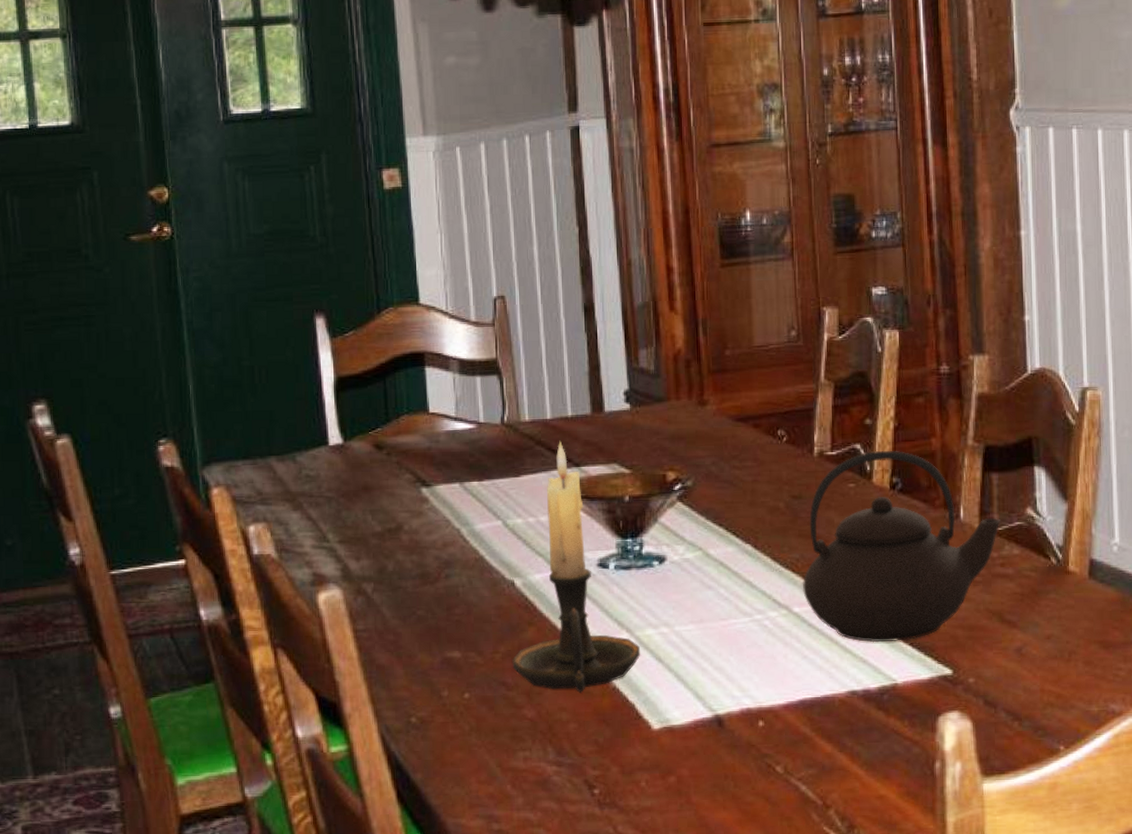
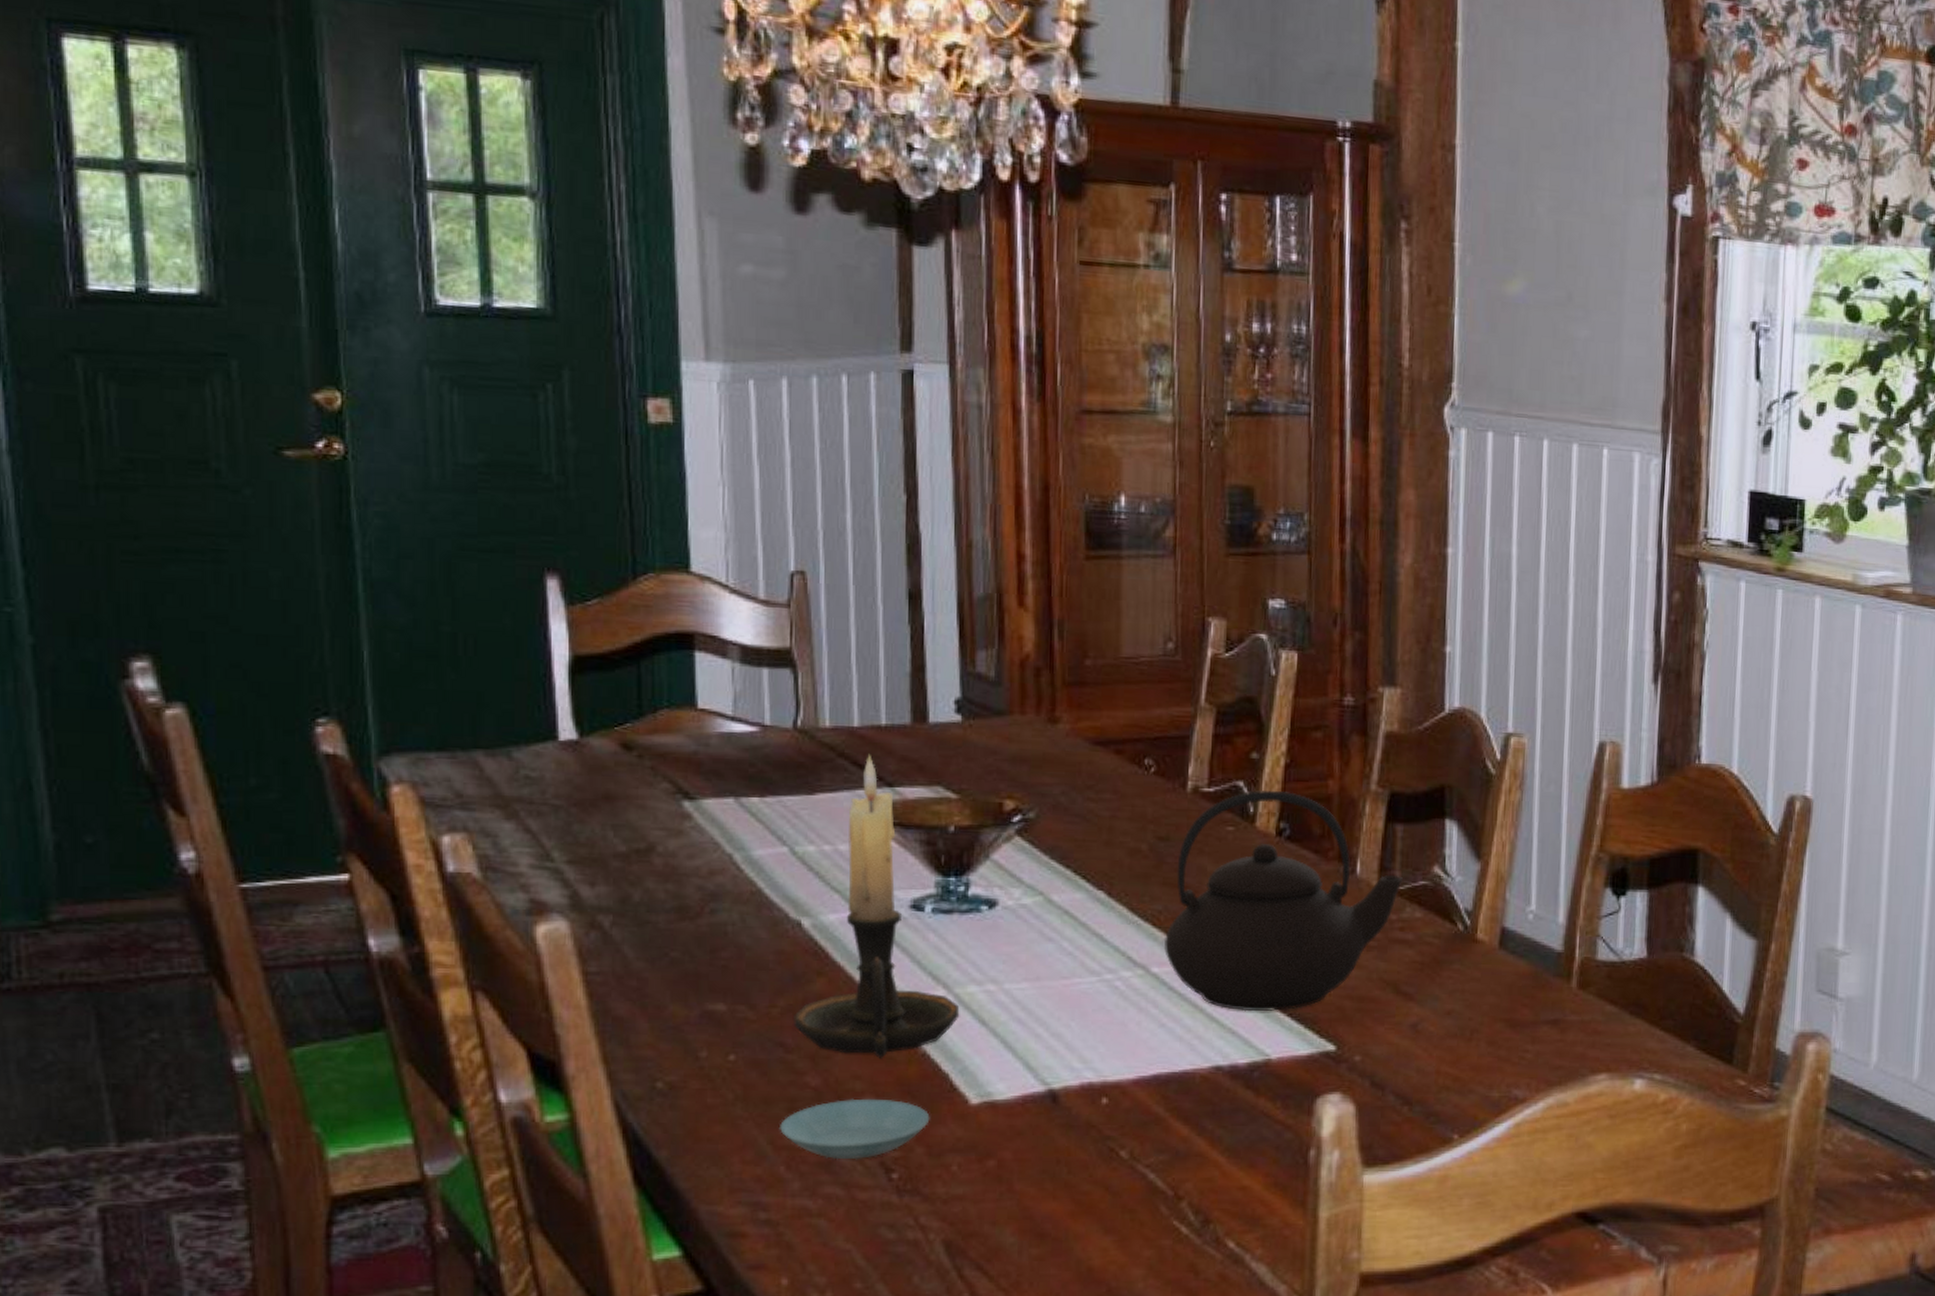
saucer: none [504,726,622,779] -> present [778,1098,930,1160]

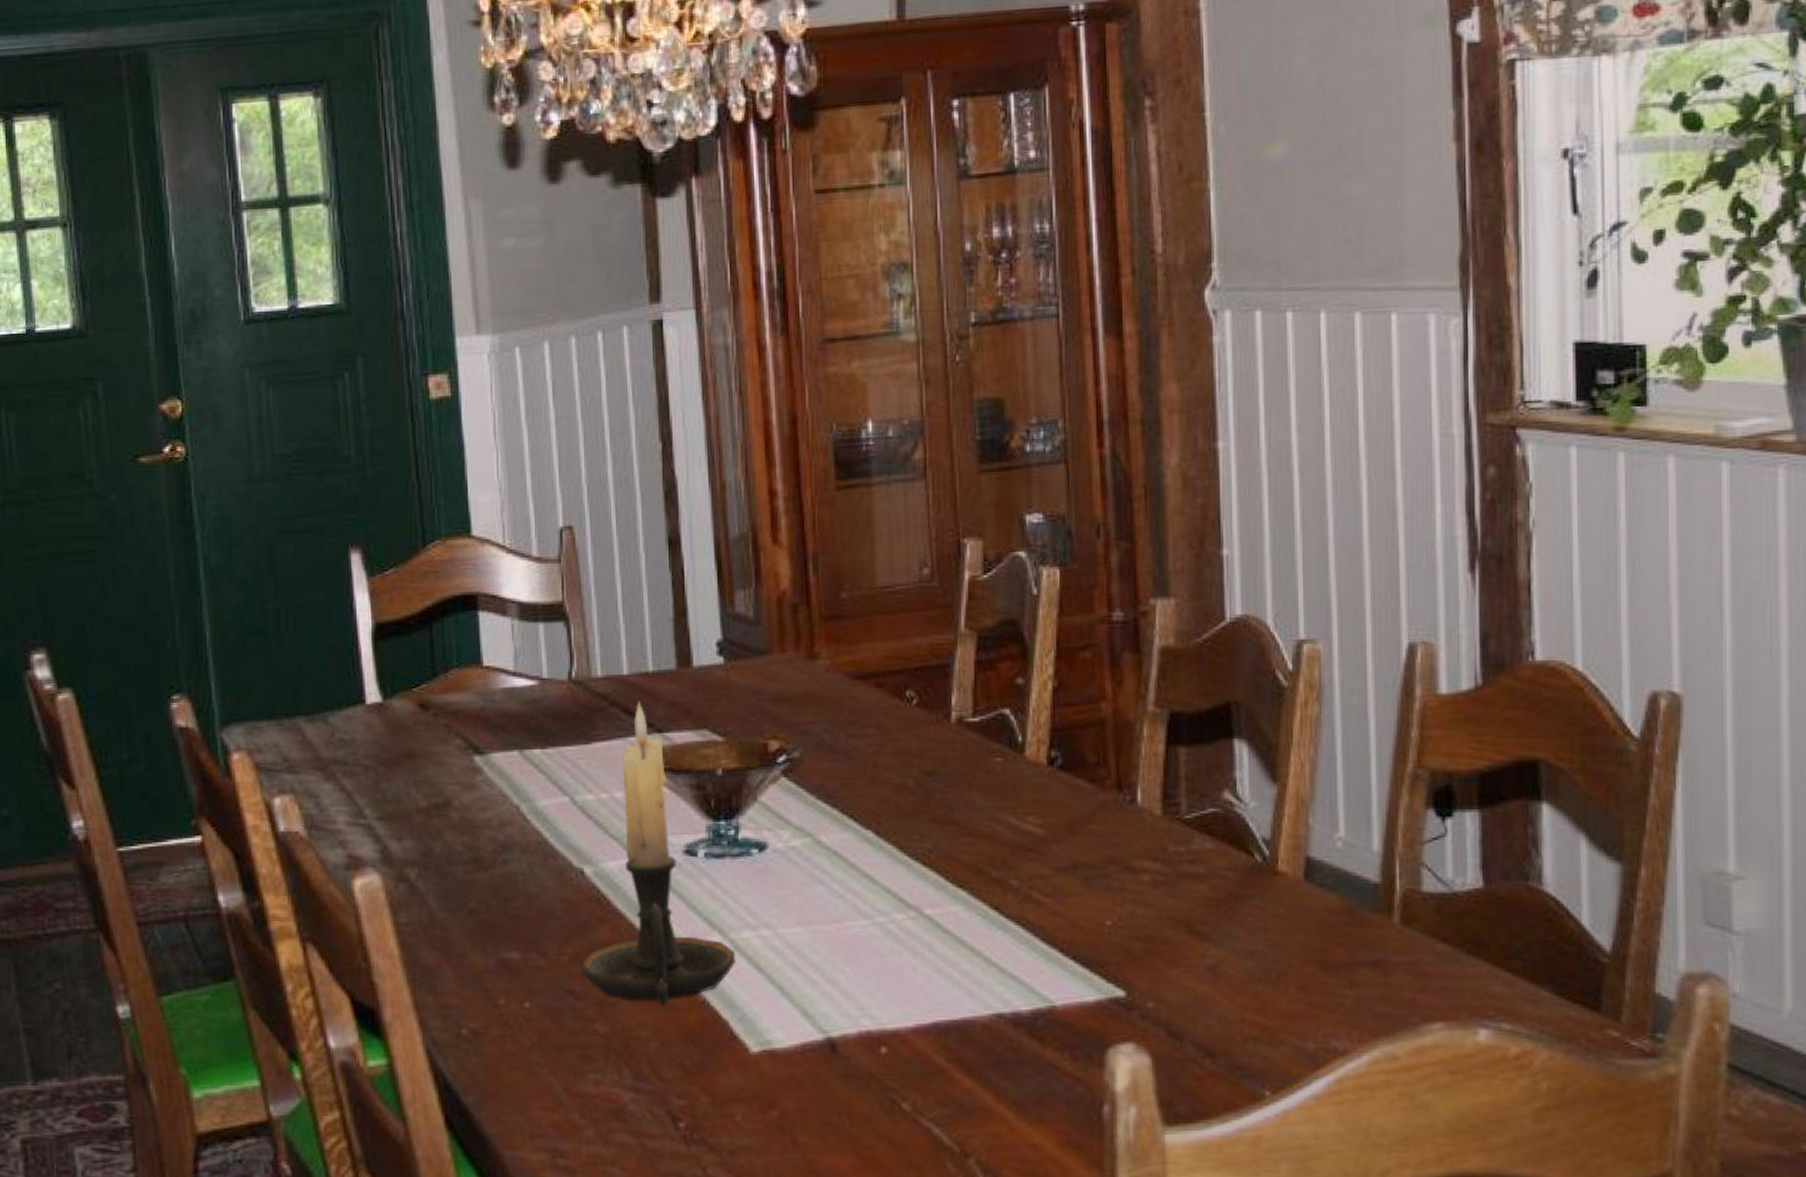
saucer: present [778,1098,930,1160] -> none [572,1046,713,1108]
teapot: present [1163,789,1403,1012] -> none [935,716,1189,955]

